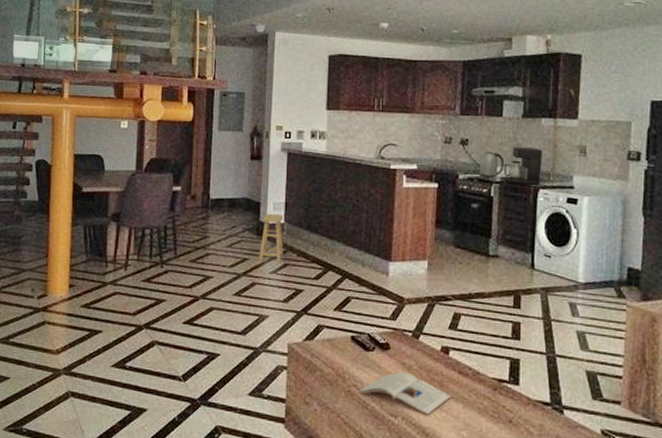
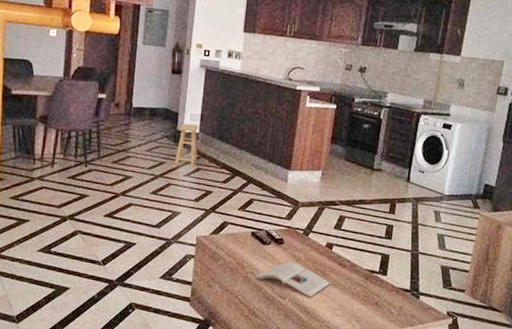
kettle: present [479,151,505,178] -> none [372,79,395,103]
coffee maker: present [503,147,543,186] -> none [392,77,429,112]

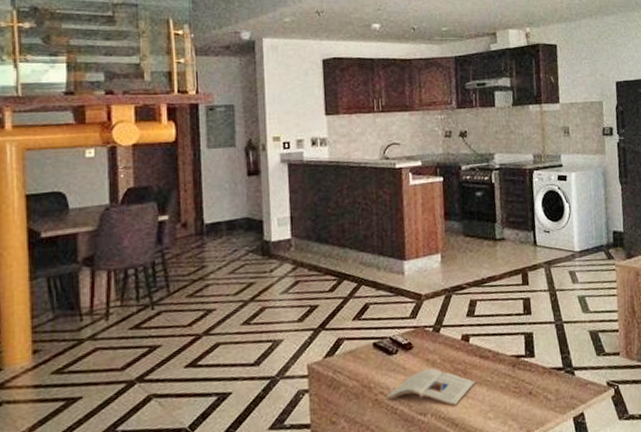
stool: present [175,123,199,166] -> none [266,229,294,283]

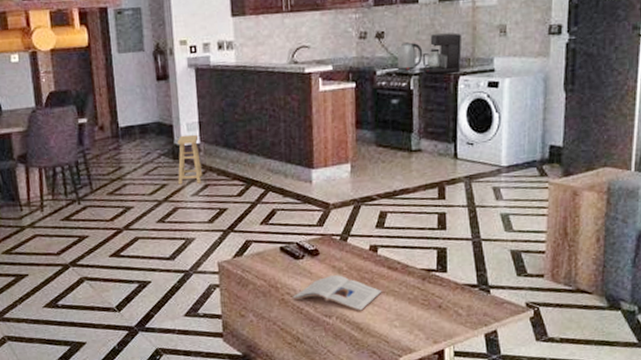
stool: none [266,229,294,283] -> present [177,134,203,185]
kettle: none [479,140,502,166] -> present [396,42,423,71]
coffee maker: none [500,133,534,169] -> present [422,32,462,74]

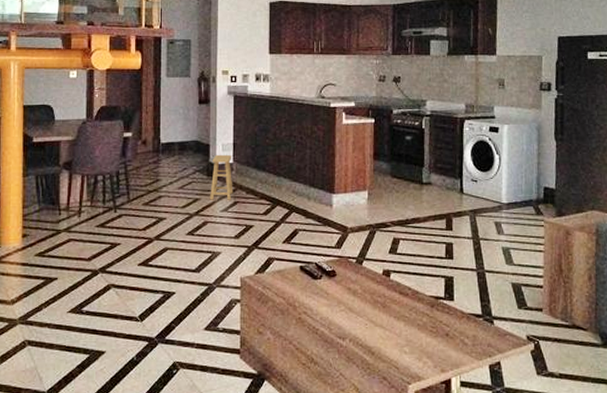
magazine: present [292,275,382,312] -> none [308,297,394,336]
kettle: present [396,42,423,71] -> none [411,87,434,112]
coffee maker: present [422,32,462,74] -> none [432,82,467,118]

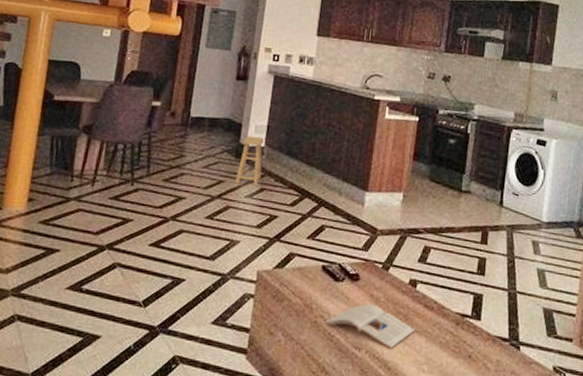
magazine: none [308,297,394,336] -> present [324,304,415,350]

